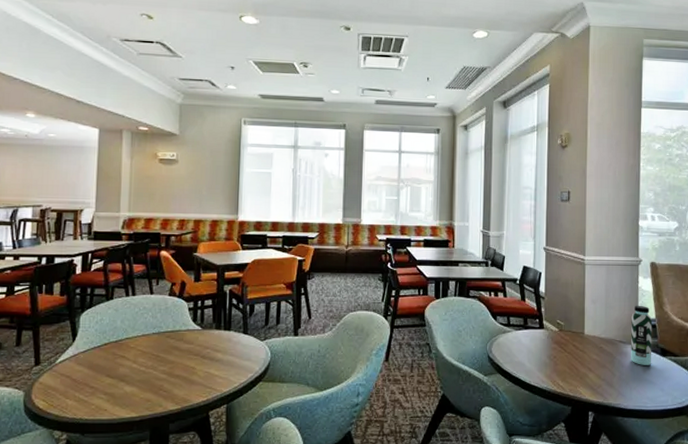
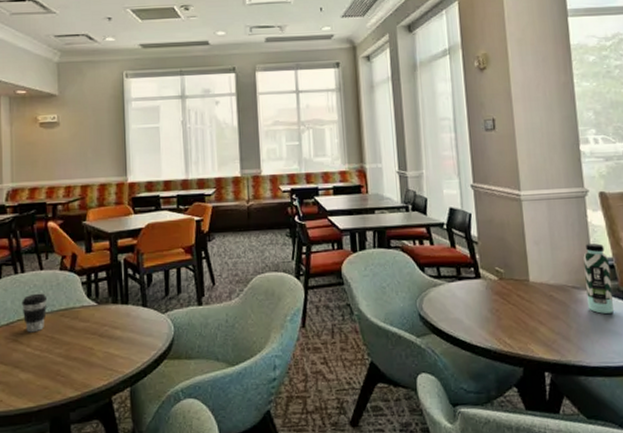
coffee cup: none [131,315,156,350] -> present [22,293,48,333]

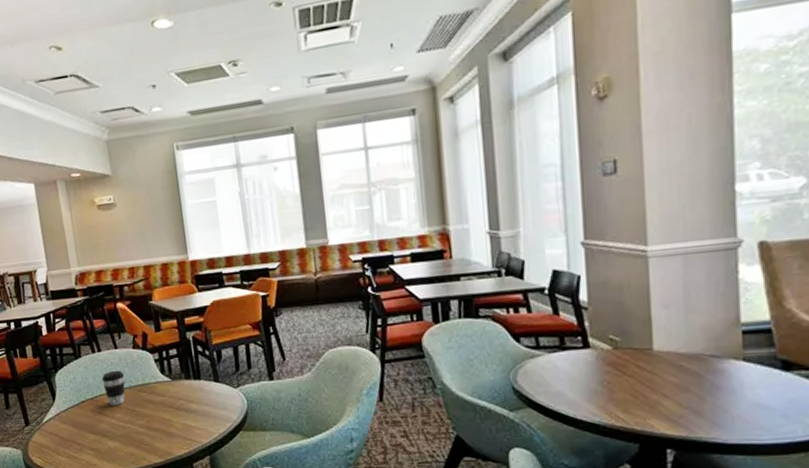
water bottle: present [583,243,614,314] -> none [729,303,767,386]

